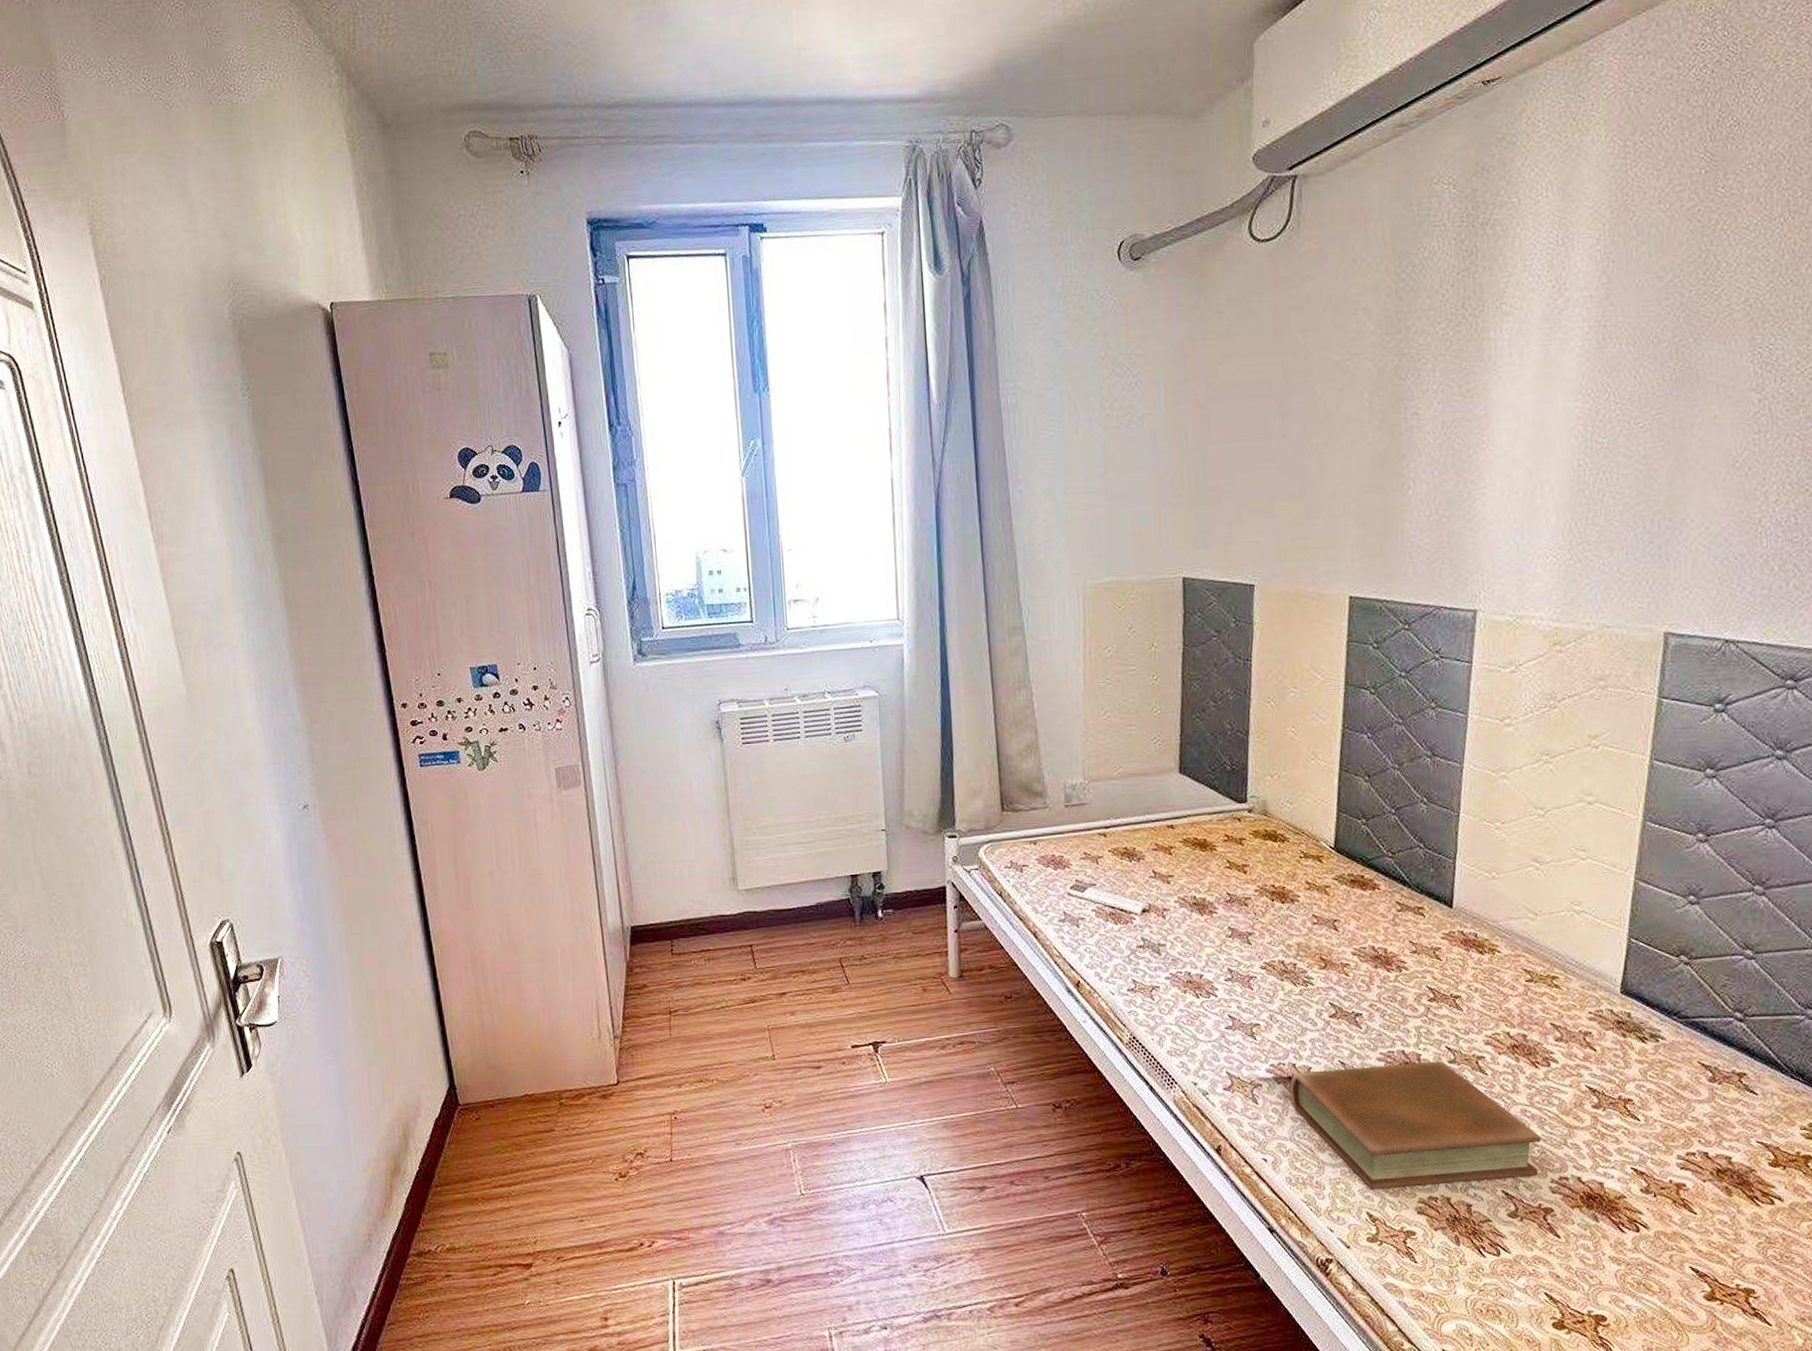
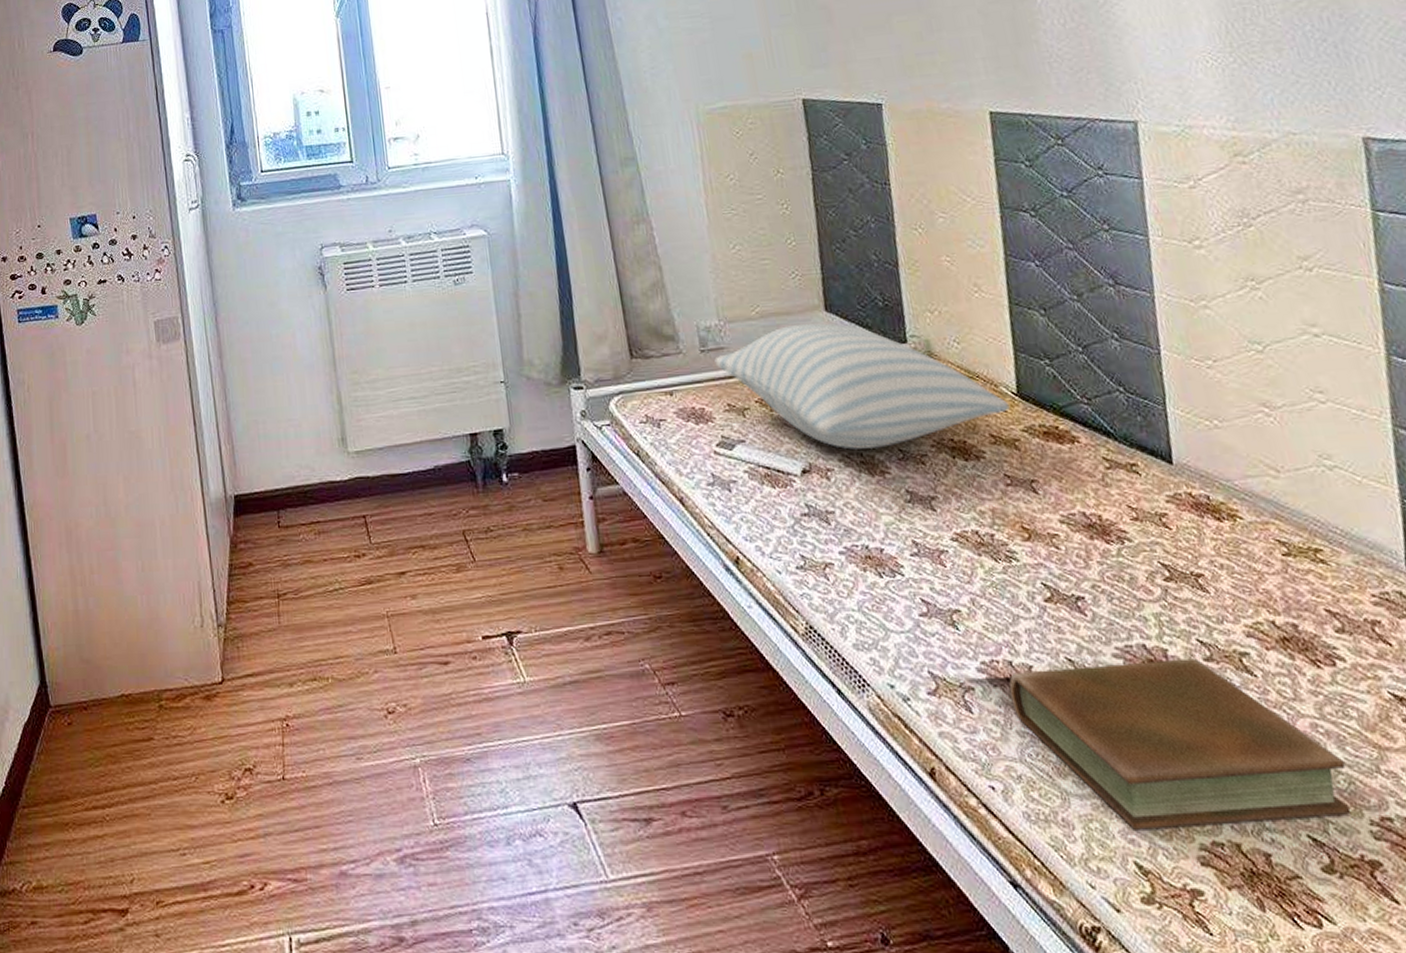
pillow: none [1077,784,1326,893] -> present [714,323,1010,450]

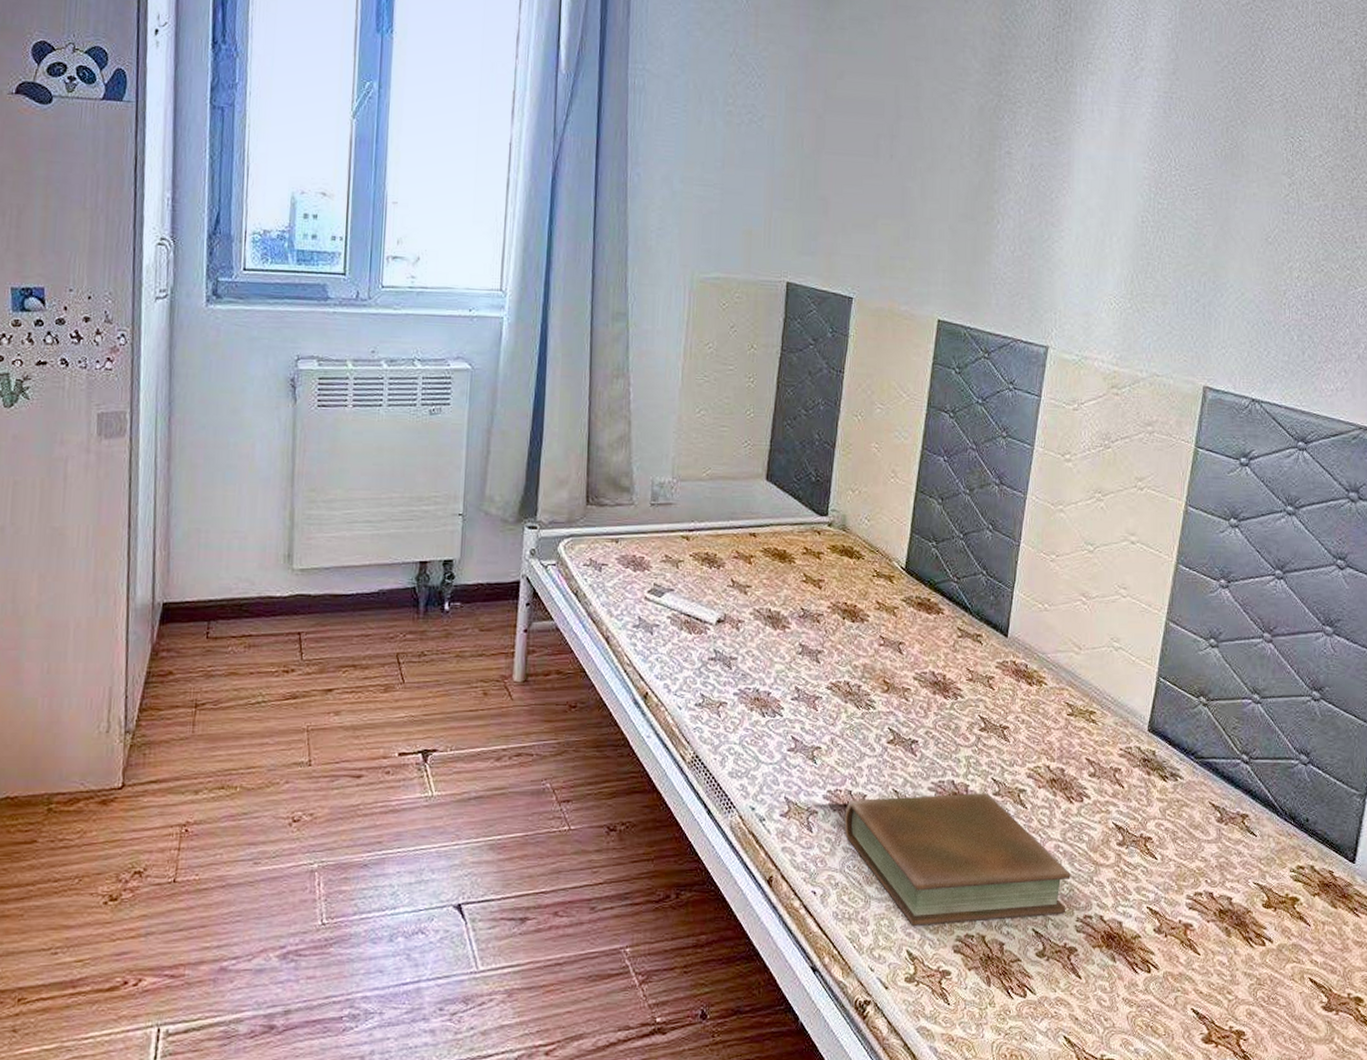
pillow: present [714,323,1010,450] -> none [662,489,897,607]

